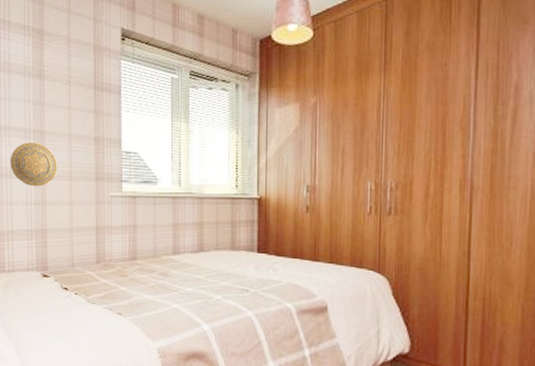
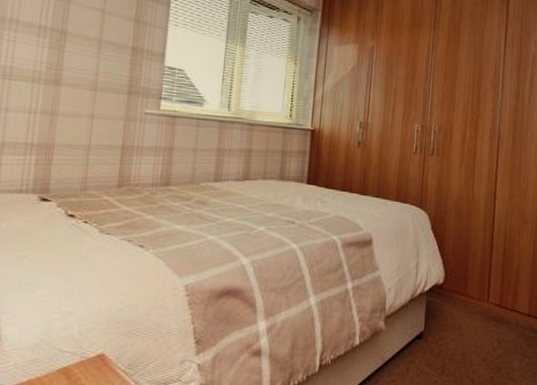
decorative plate: present [10,142,58,187] -> none [12,41,80,94]

